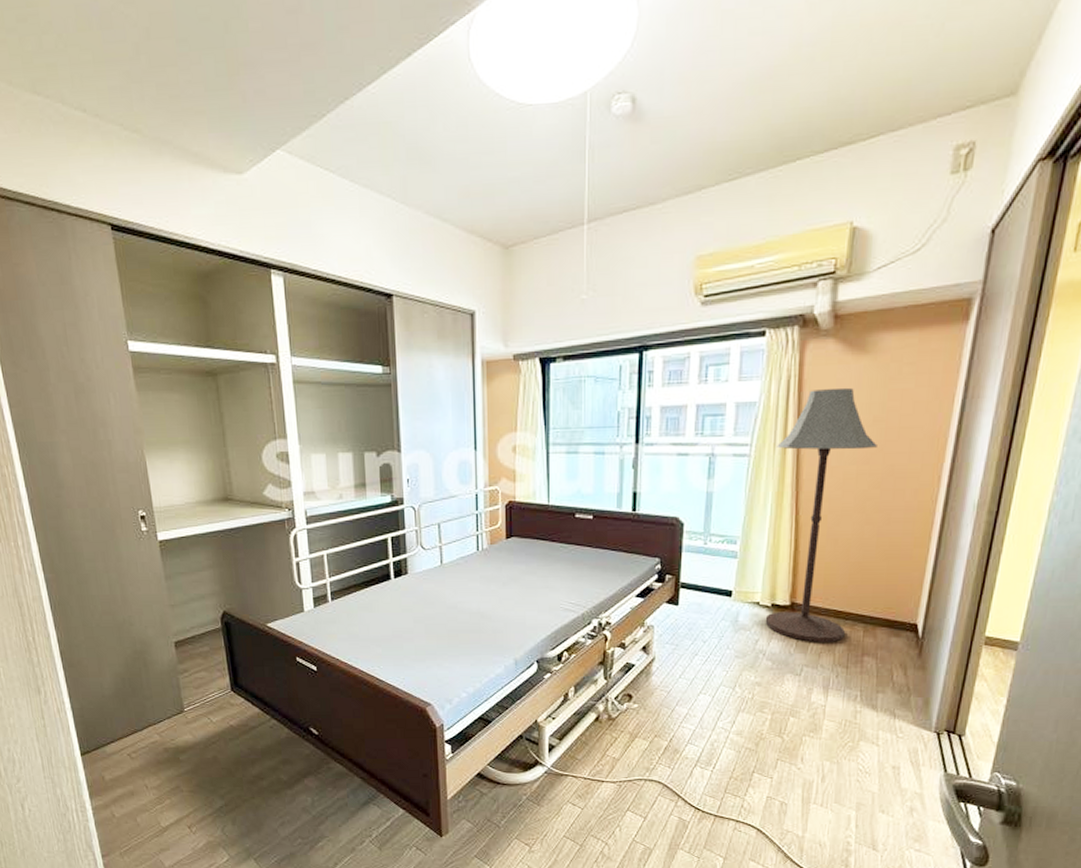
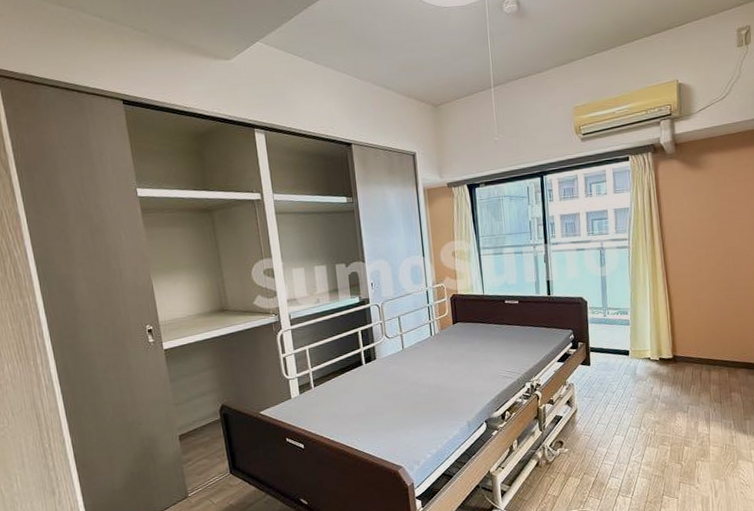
floor lamp: present [765,387,877,642] -> none [647,193,717,385]

